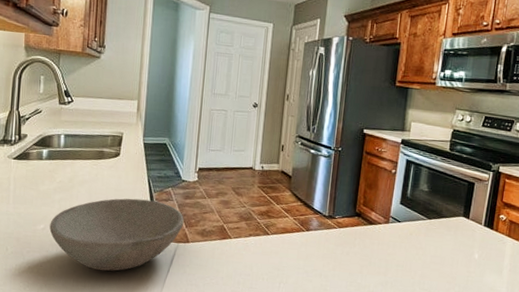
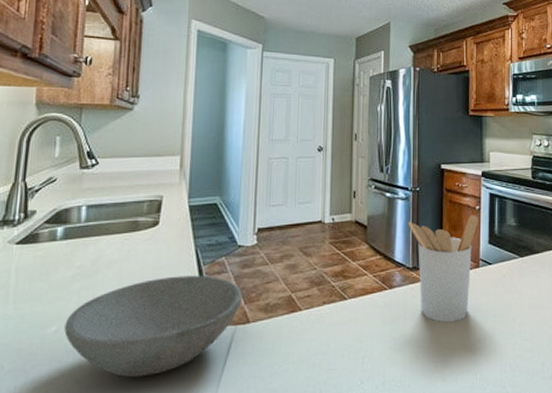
utensil holder: none [328,176,393,266] -> present [408,215,478,323]

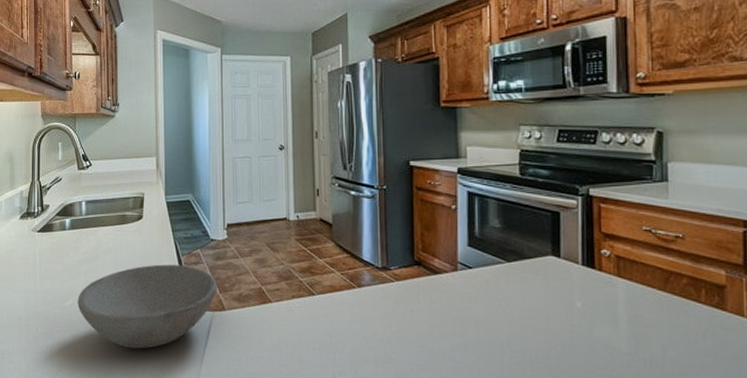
utensil holder: present [408,215,478,323] -> none [375,215,455,326]

